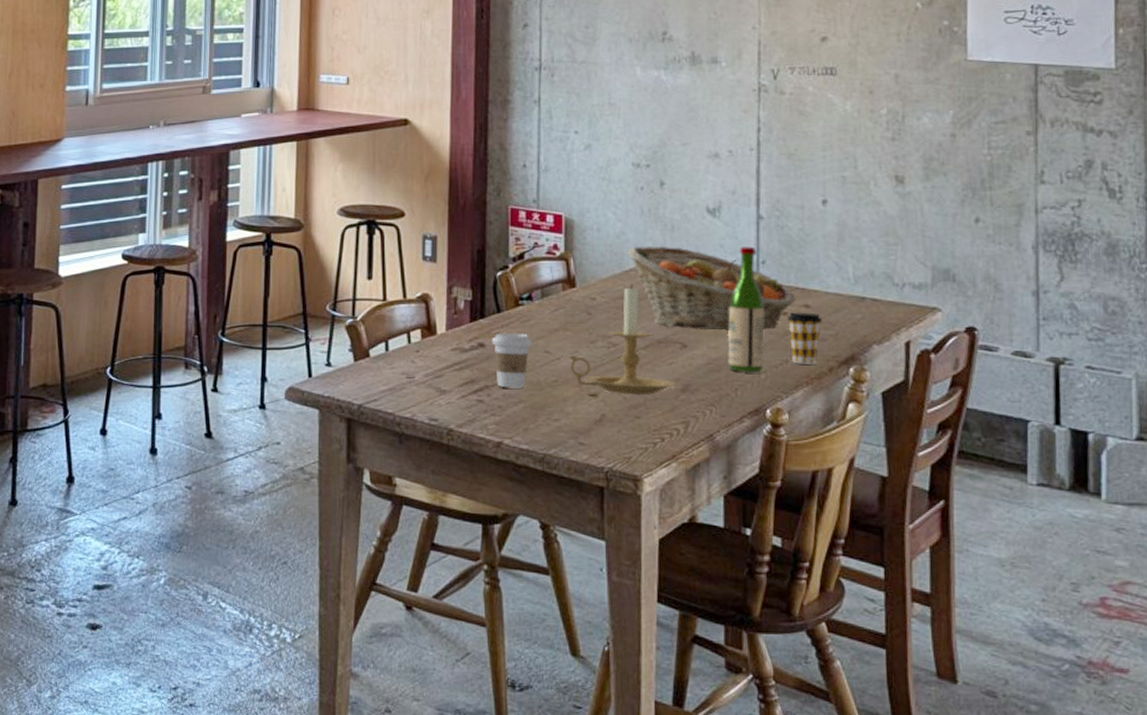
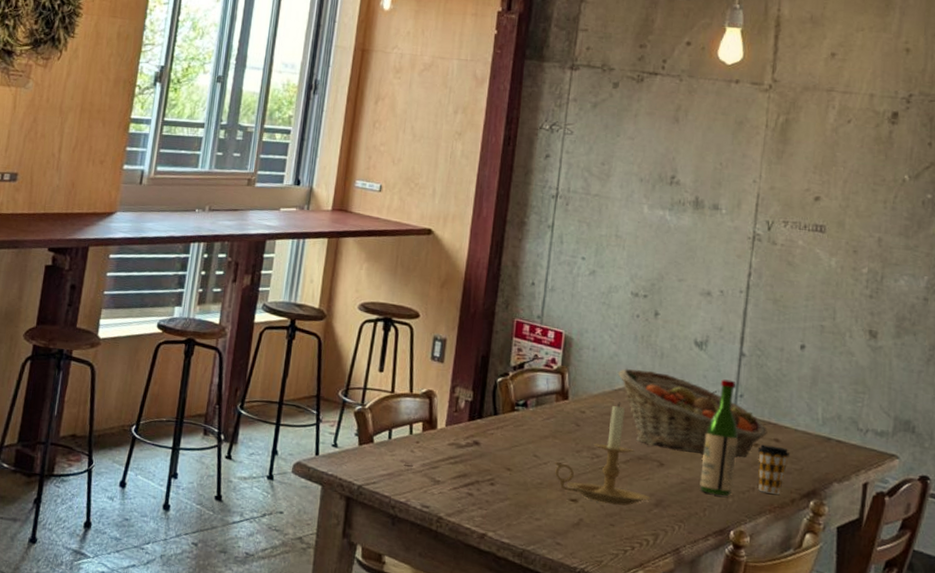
coffee cup: present [492,333,532,388] -> none [486,434,523,487]

